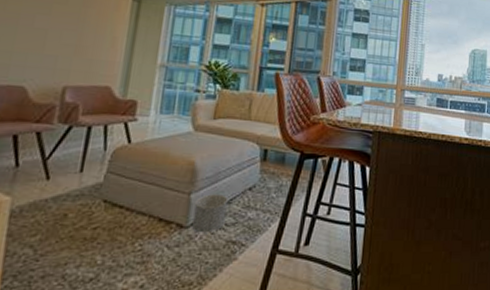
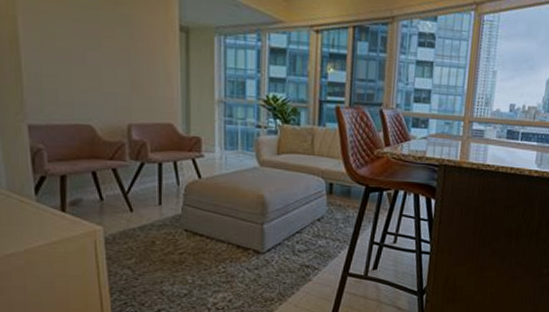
planter: present [192,194,228,233] -> none [268,224,299,258]

